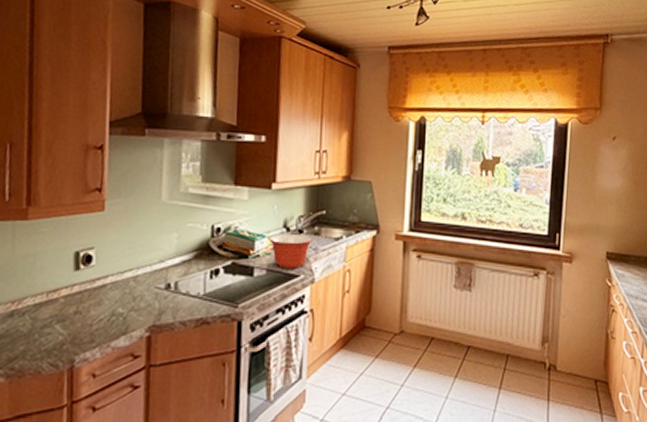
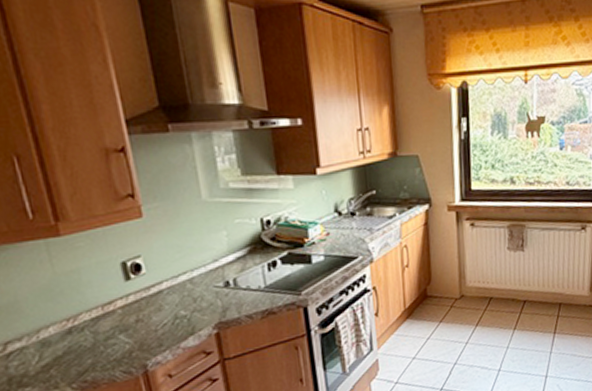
mixing bowl: present [269,234,313,269] -> none [322,217,366,253]

